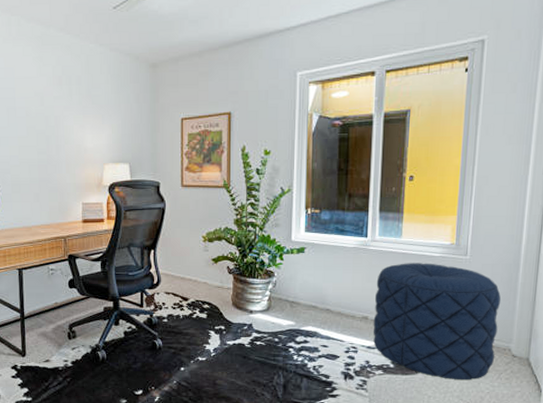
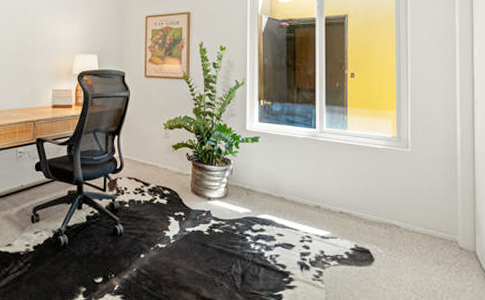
pouf: present [373,263,501,380] -> none [325,154,443,272]

